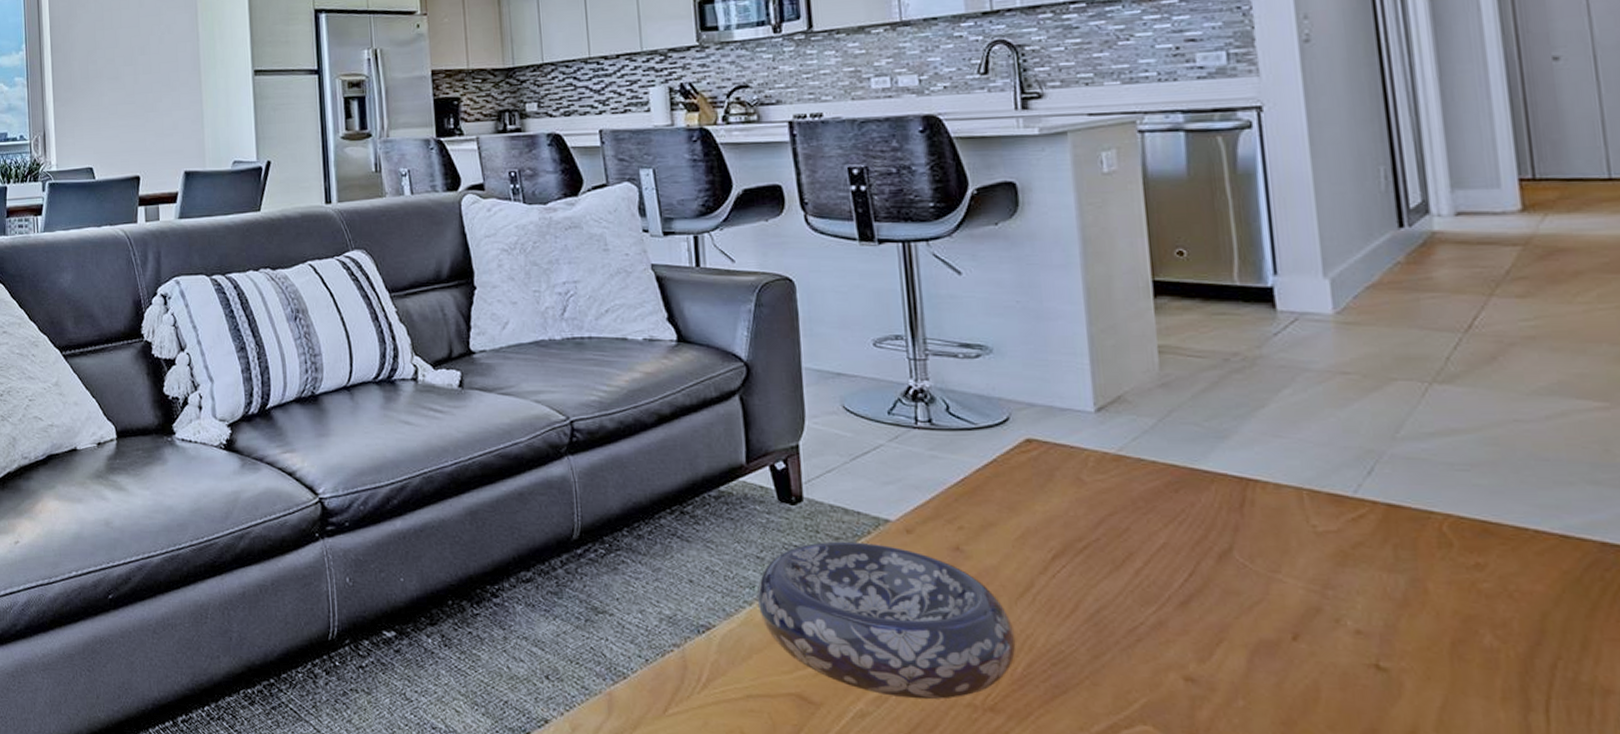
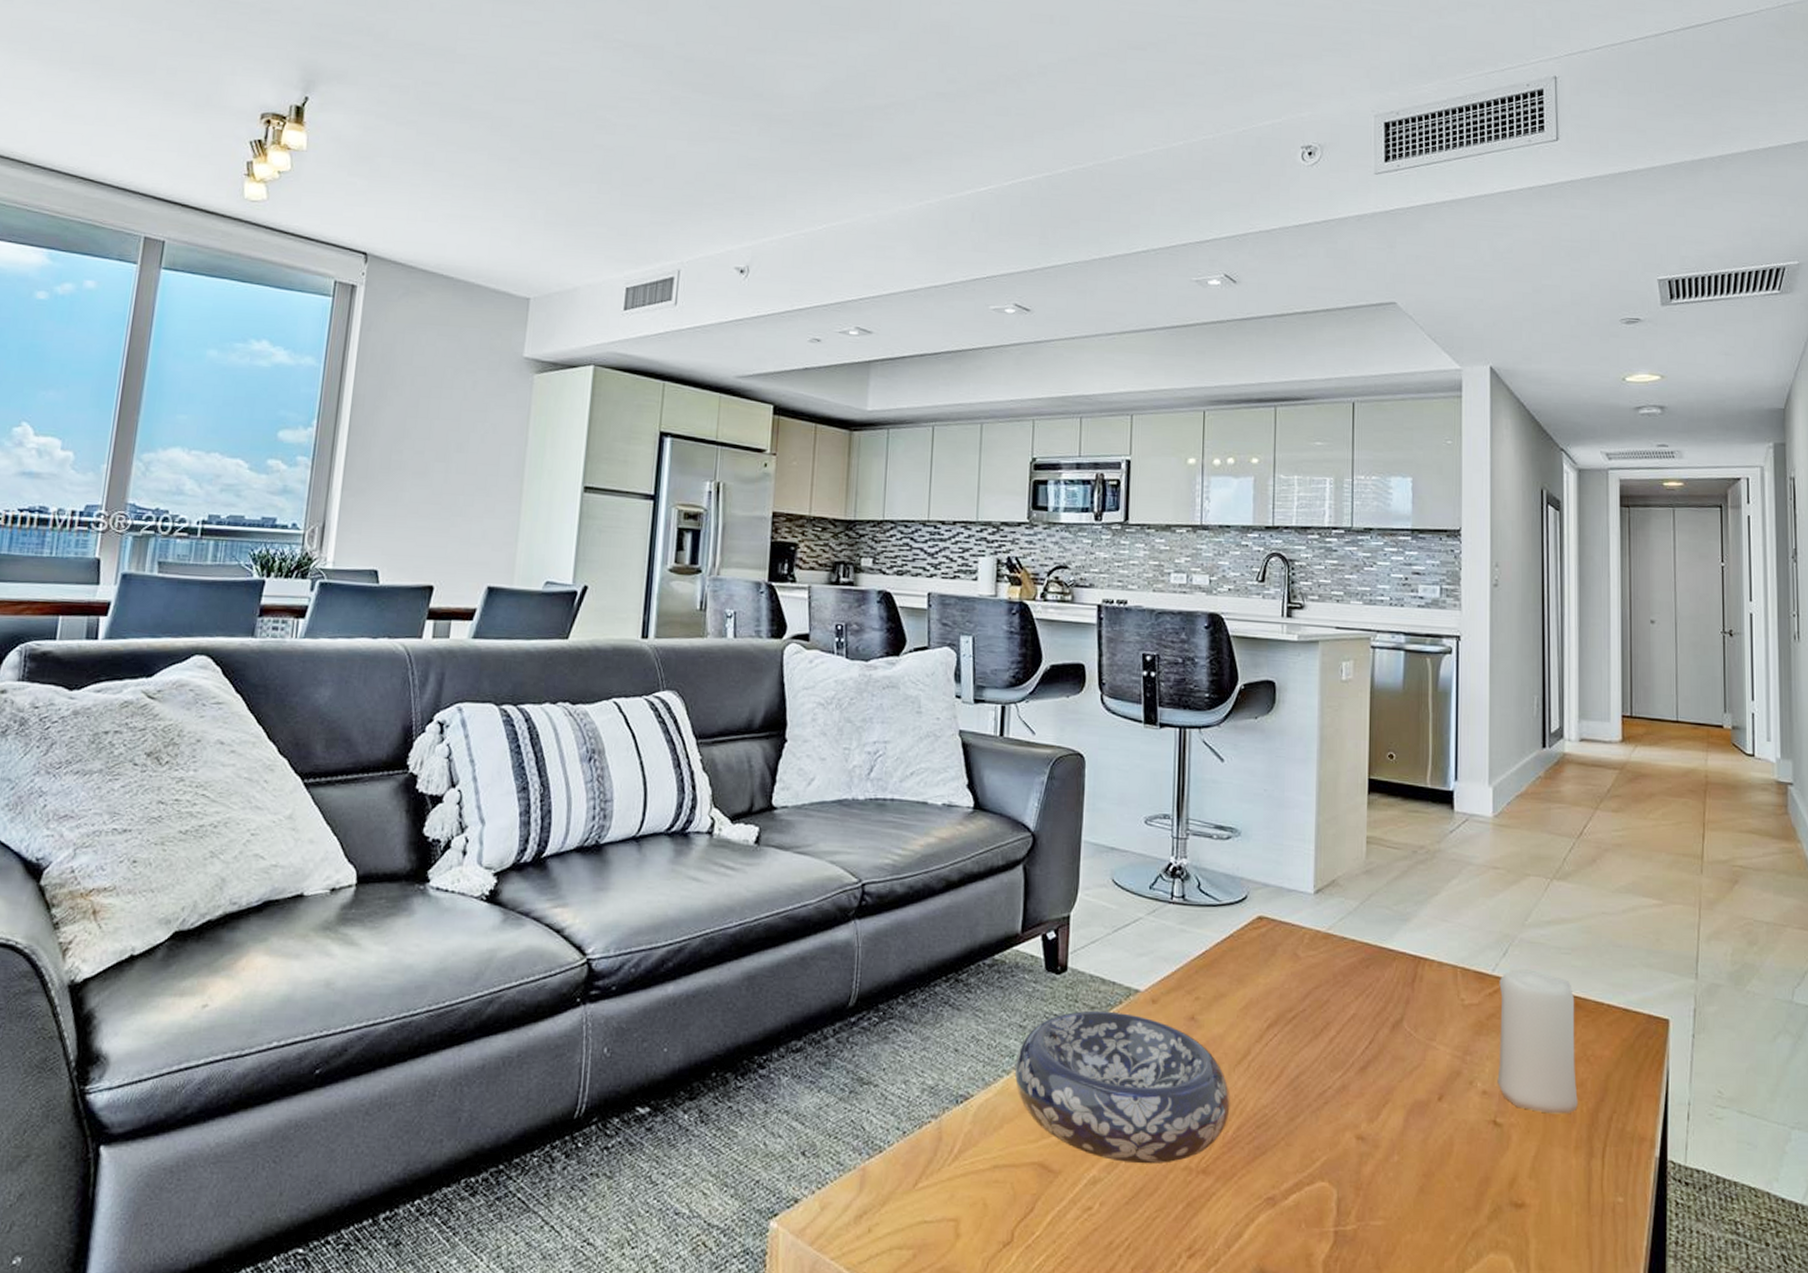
candle: none [1365,490,1501,659] -> present [1497,969,1578,1114]

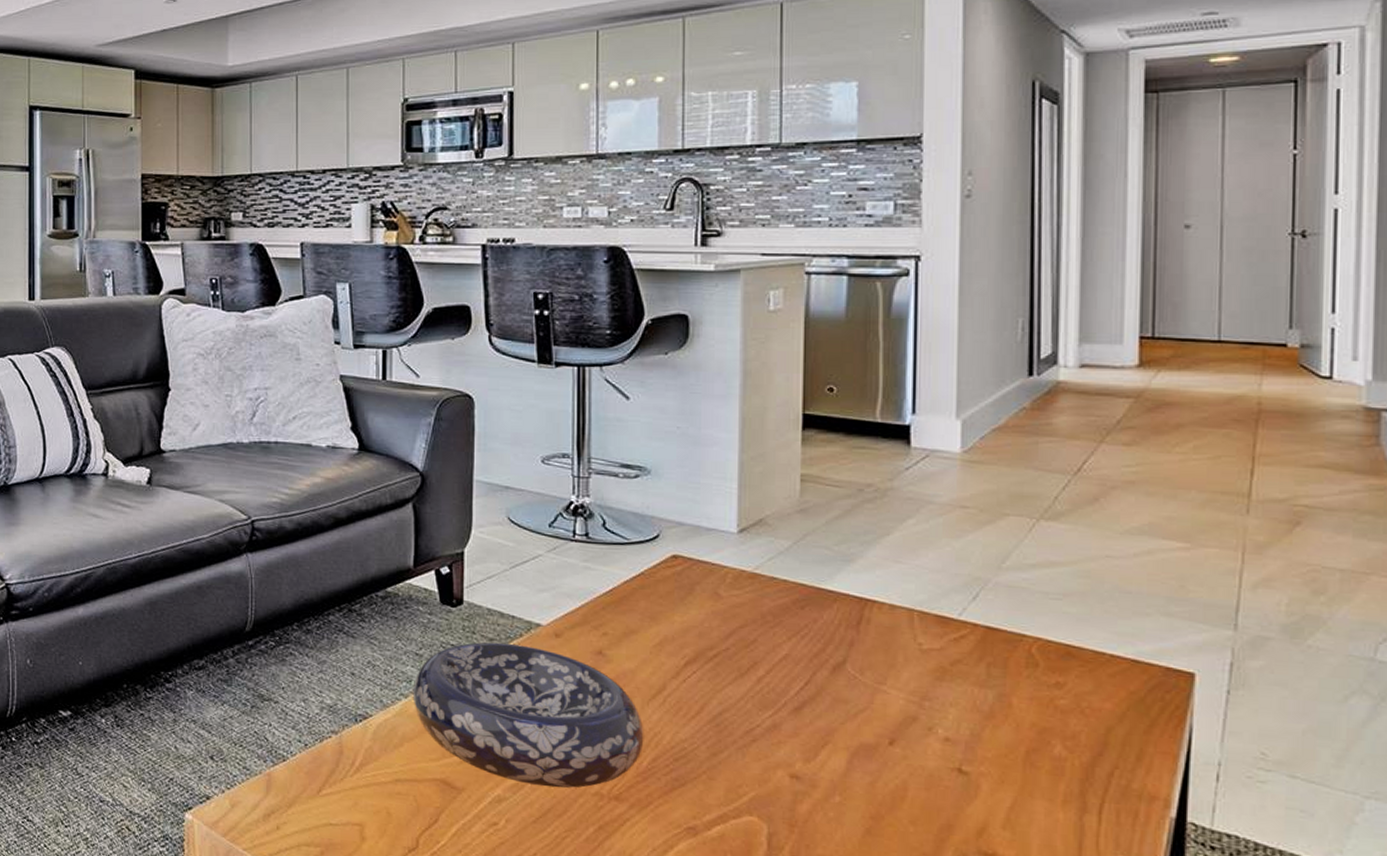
candle: present [1497,969,1578,1114] -> none [963,614,1068,767]

